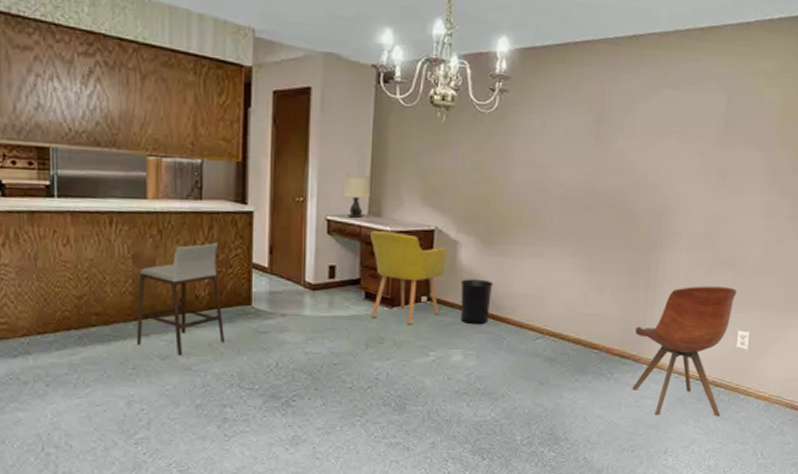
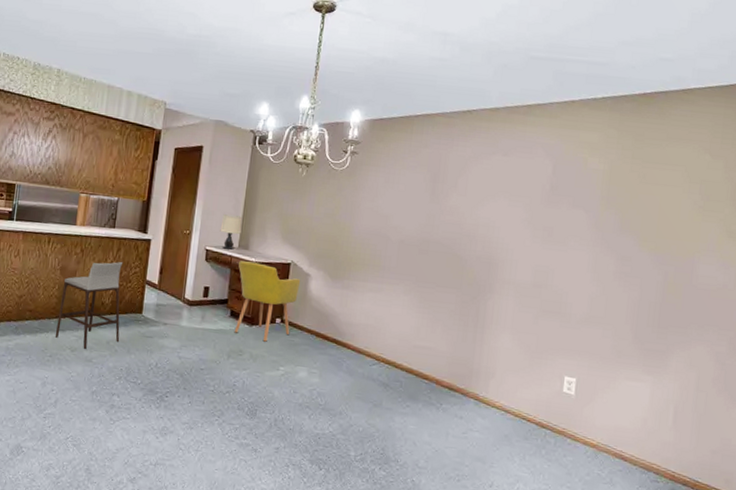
waste bin: present [460,279,494,325] -> none [307,306,338,348]
dining chair: present [632,286,737,417] -> none [460,330,564,458]

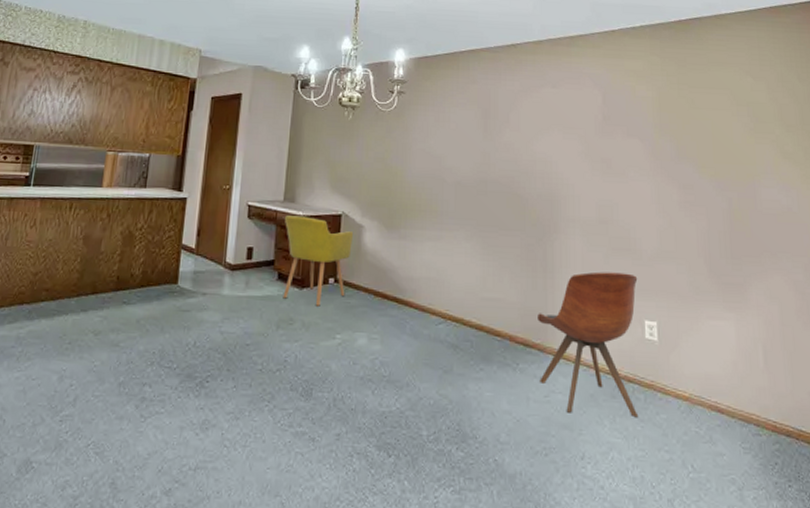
bar stool: present [55,262,124,350] -> none [75,226,156,333]
table lamp: present [220,213,243,250] -> none [263,164,287,204]
dining chair: none [460,330,564,458] -> present [538,271,639,418]

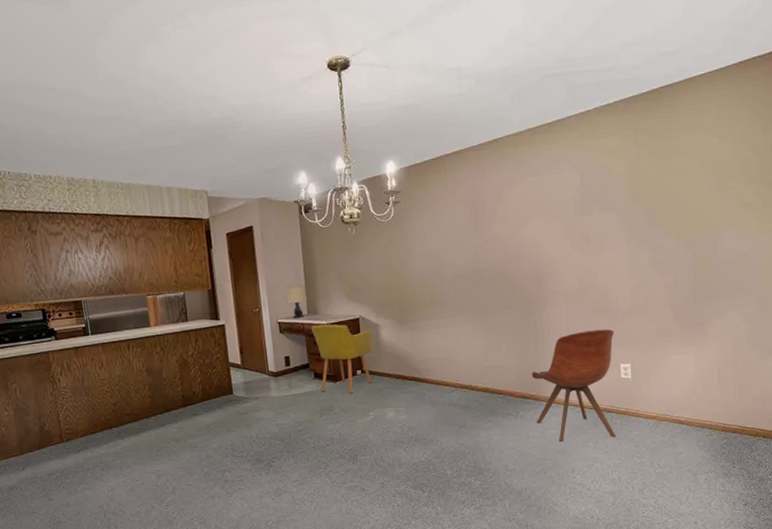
table lamp: none [263,164,287,204] -> present [286,284,307,318]

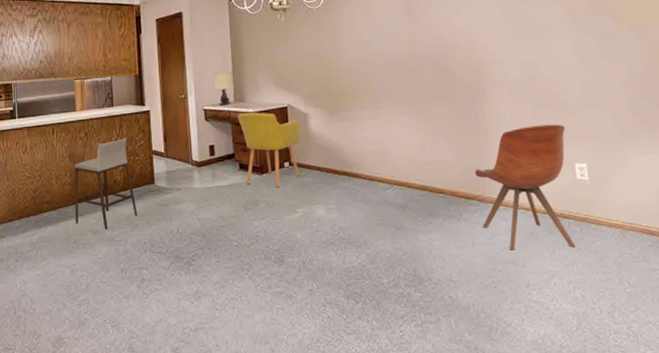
bar stool: none [152,351,218,438] -> present [74,138,138,230]

